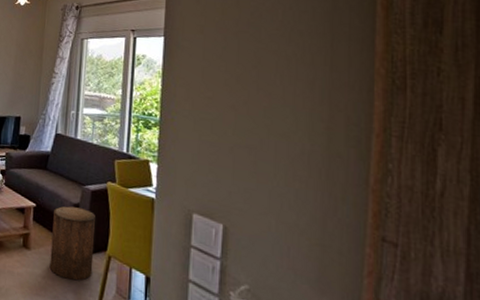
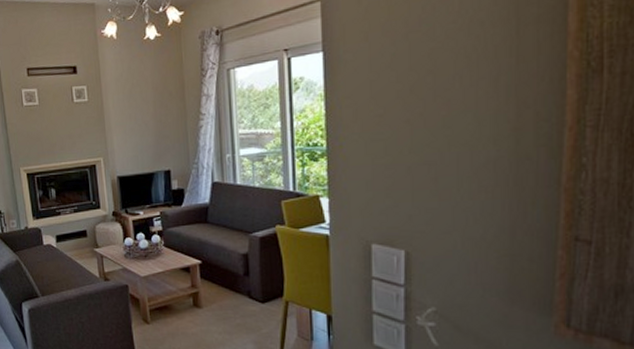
stool: present [49,206,96,281] -> none [222,257,271,331]

